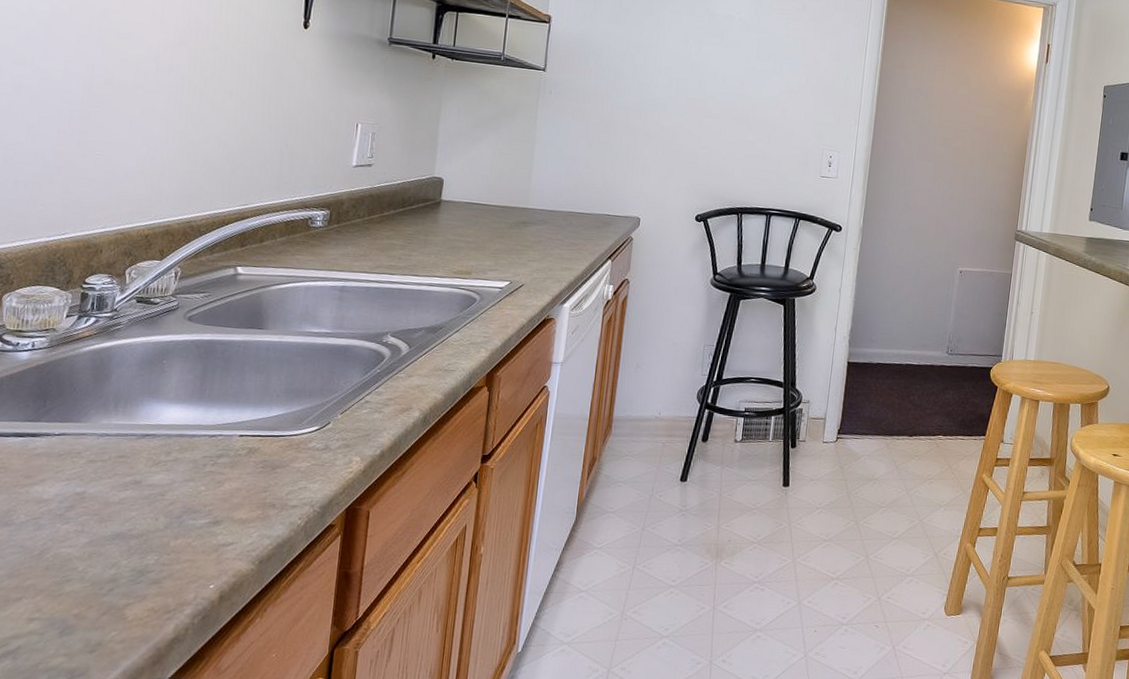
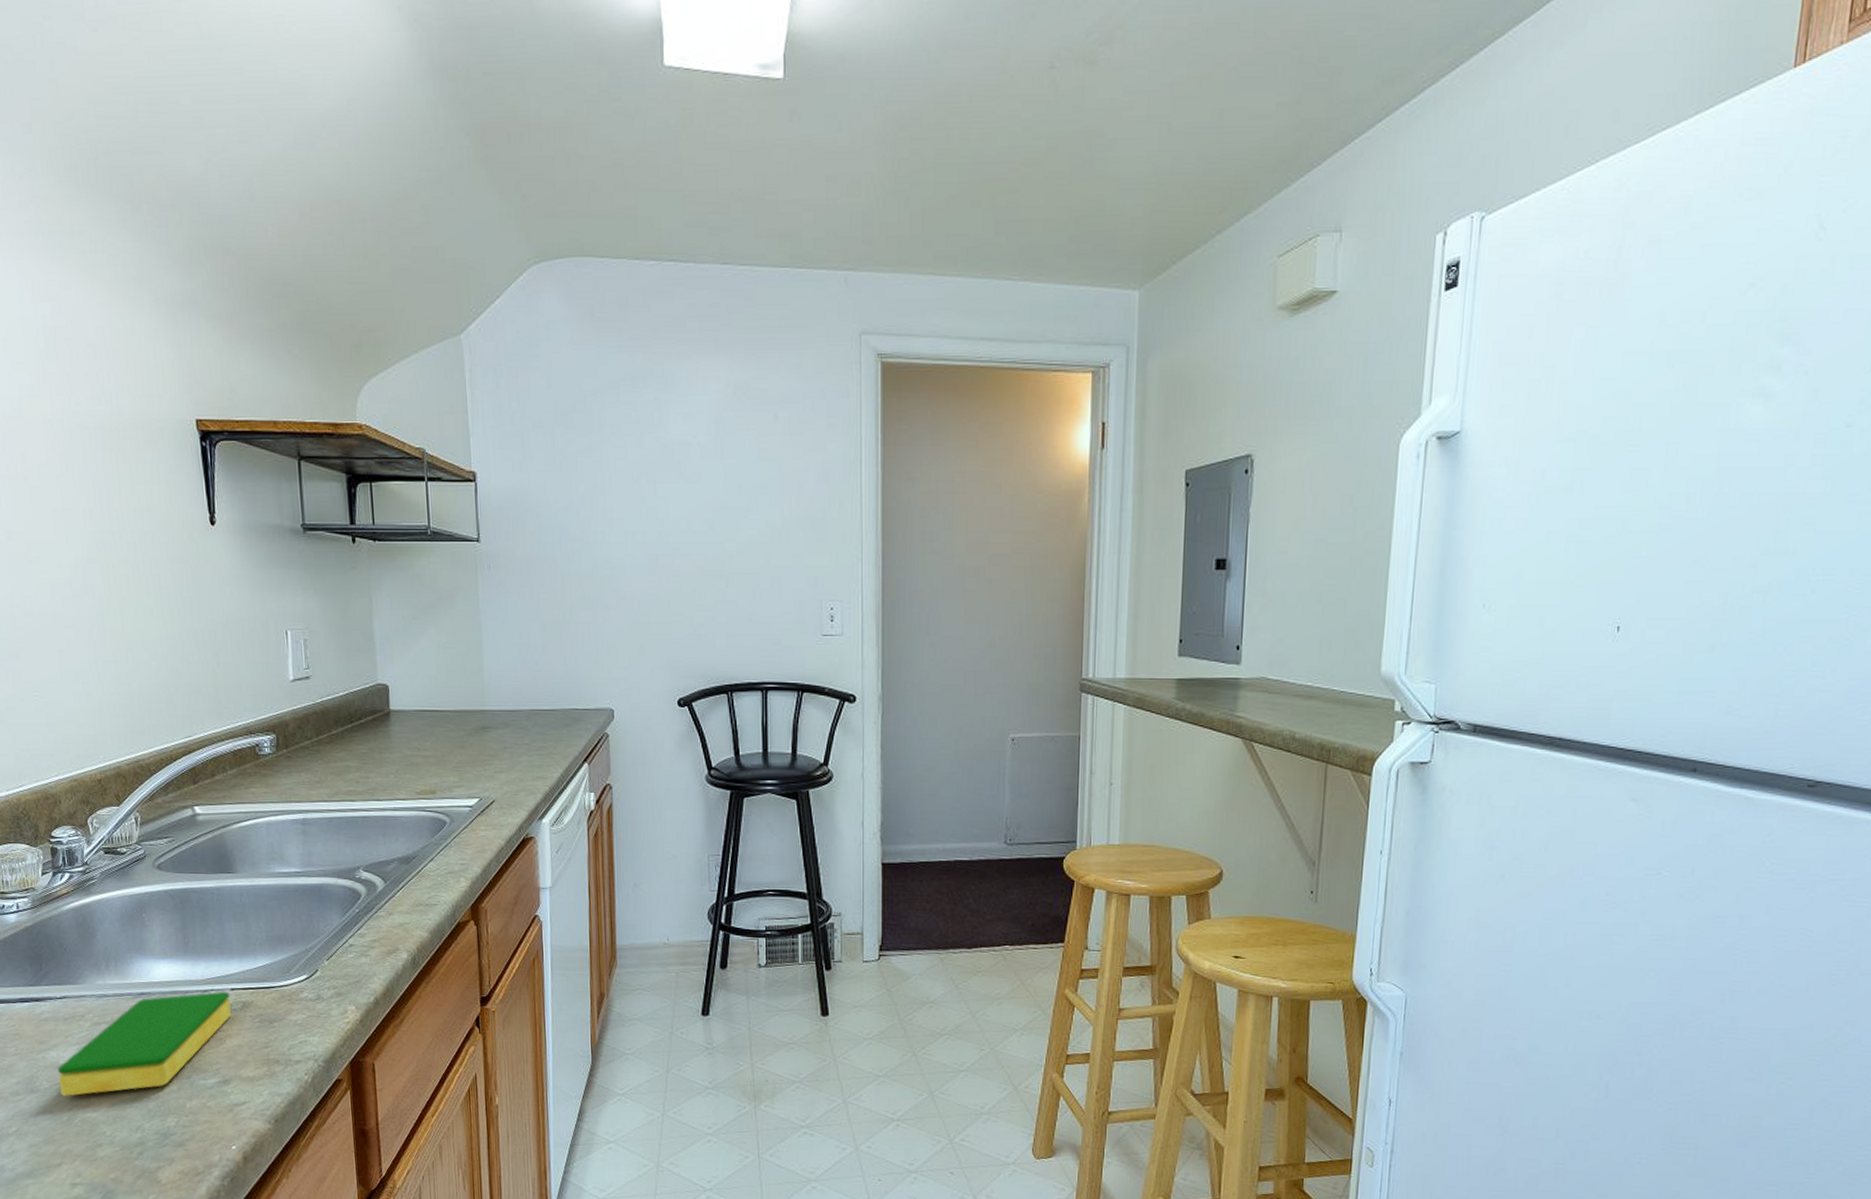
dish sponge: none [37,437,237,531] -> present [58,991,232,1096]

